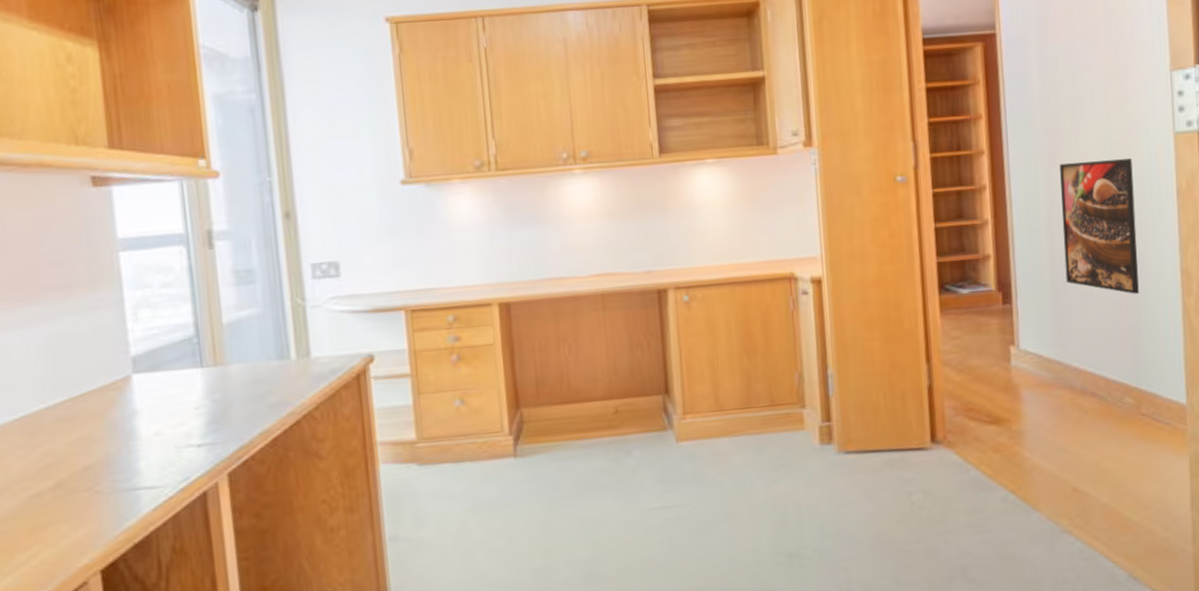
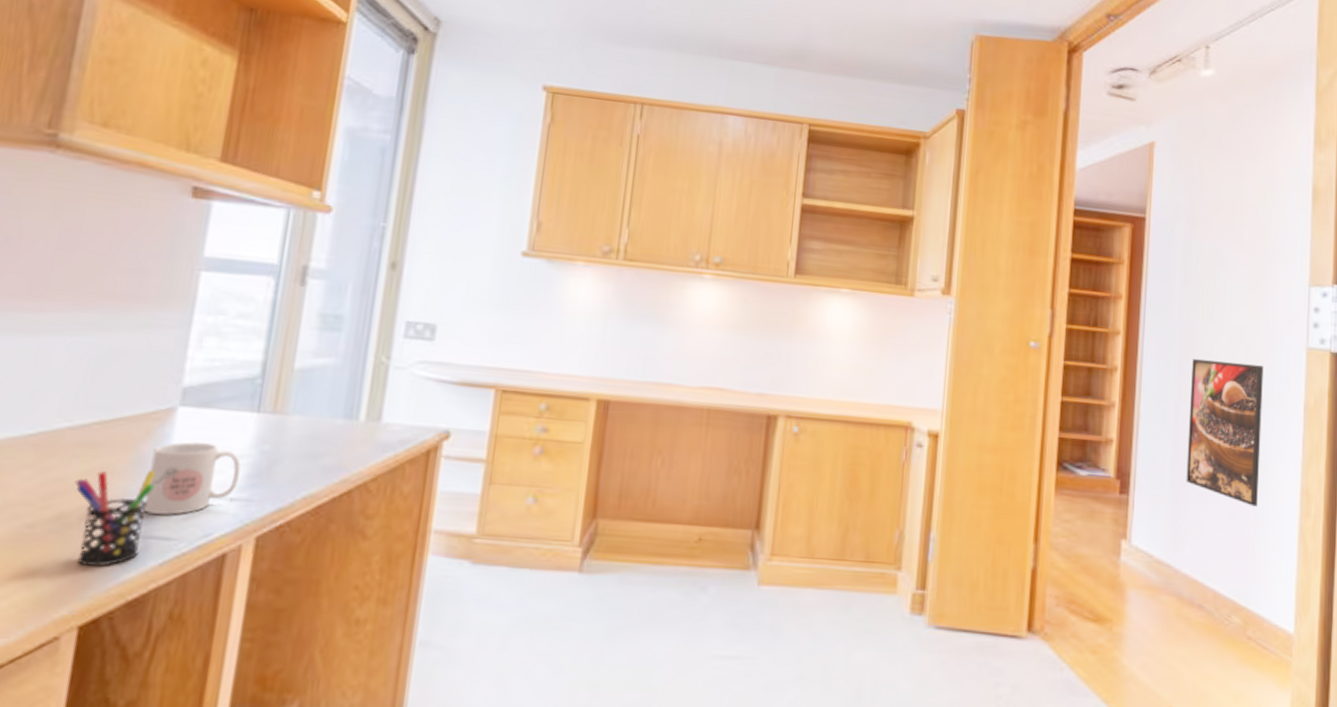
pen holder: none [63,432,133,522] -> present [74,470,156,567]
mug: none [121,401,201,469] -> present [143,441,241,515]

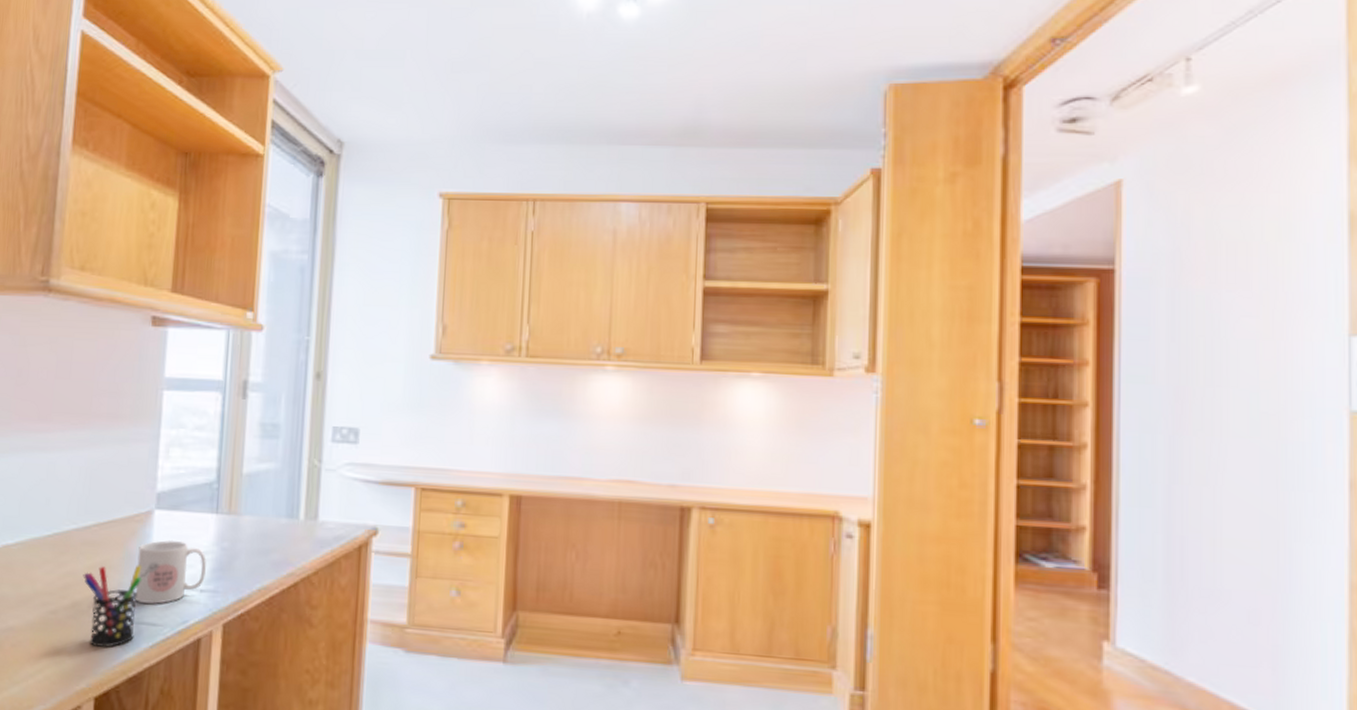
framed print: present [1186,358,1264,507] -> none [1185,430,1288,605]

